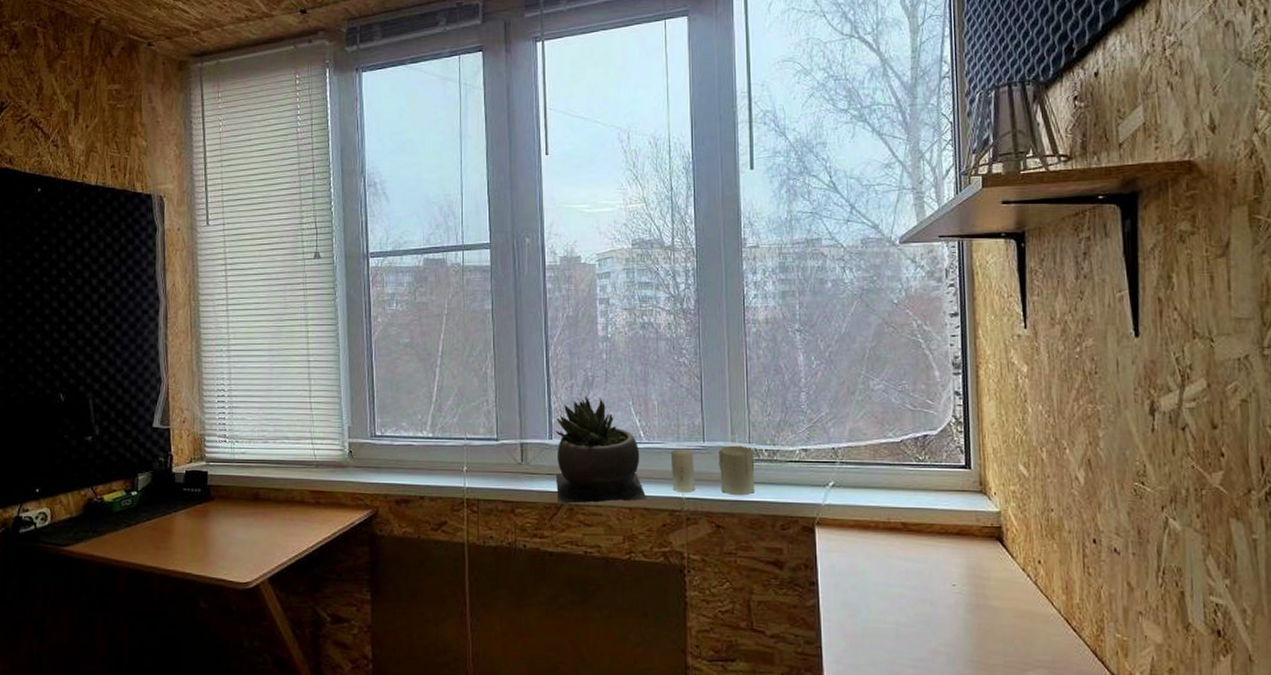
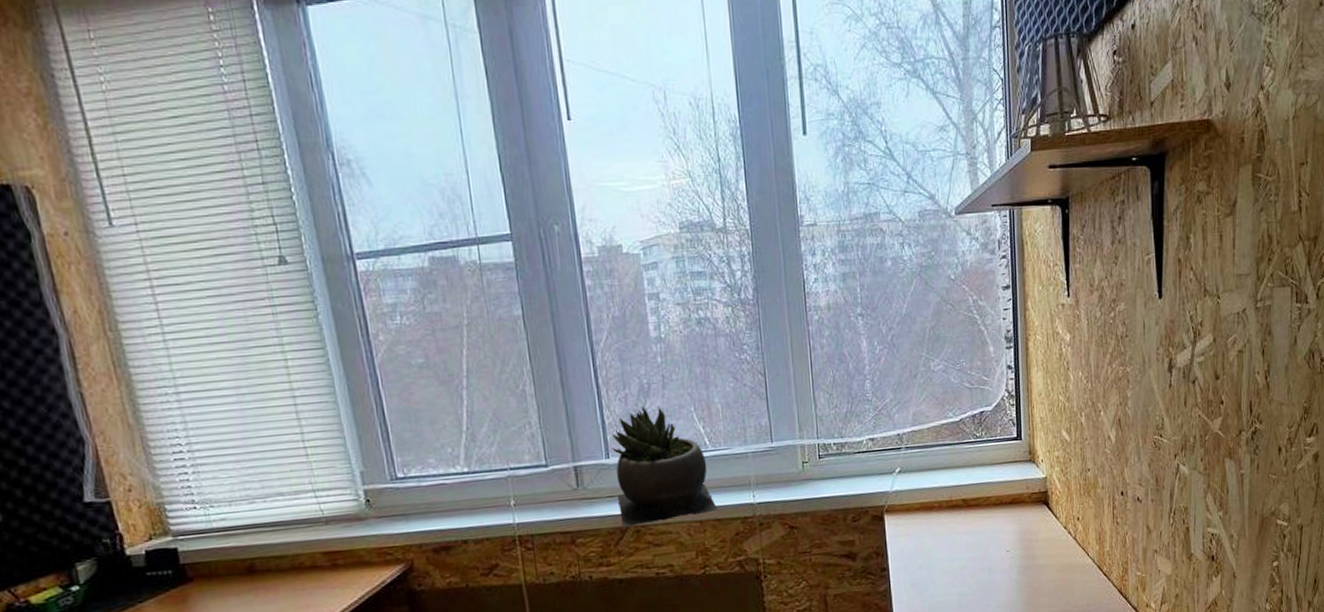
candle: present [670,448,696,494] -> none [738,451,767,499]
candle: present [718,445,755,496] -> none [787,441,825,495]

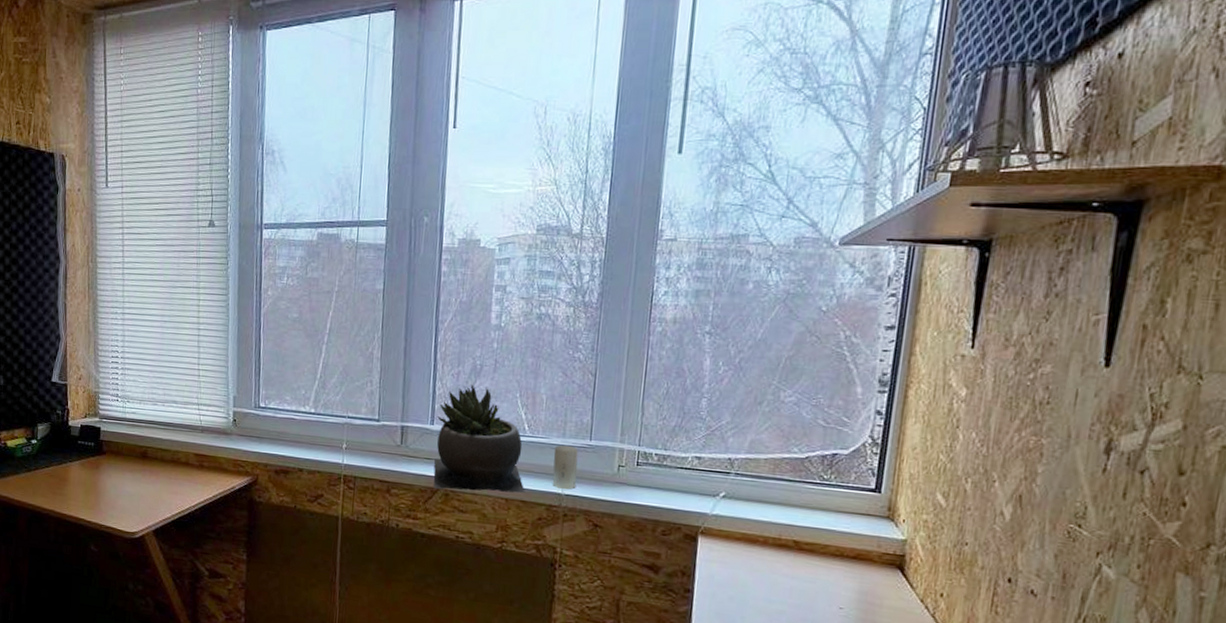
candle: none [738,451,767,499] -> present [552,444,579,491]

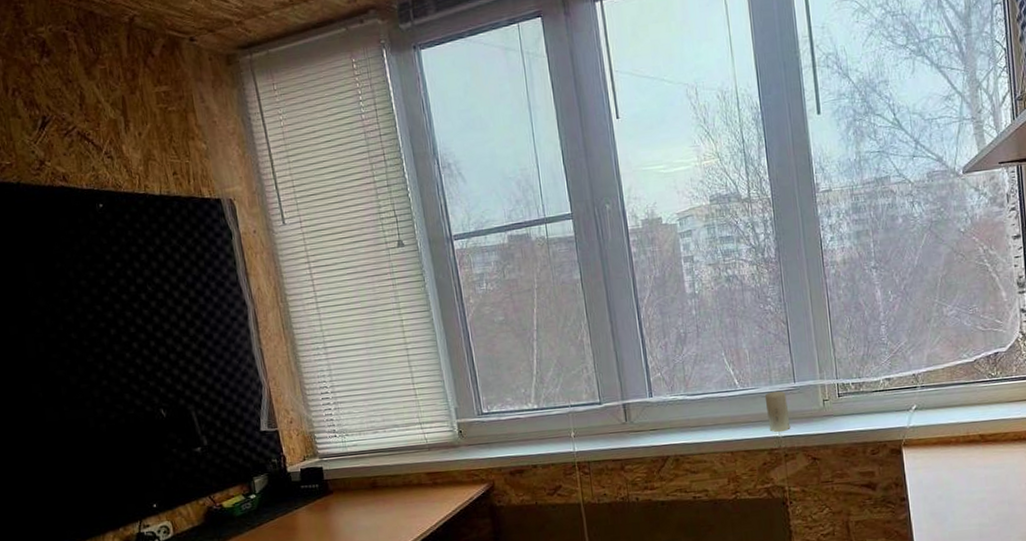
succulent plant: present [433,384,525,494] -> none [654,352,747,457]

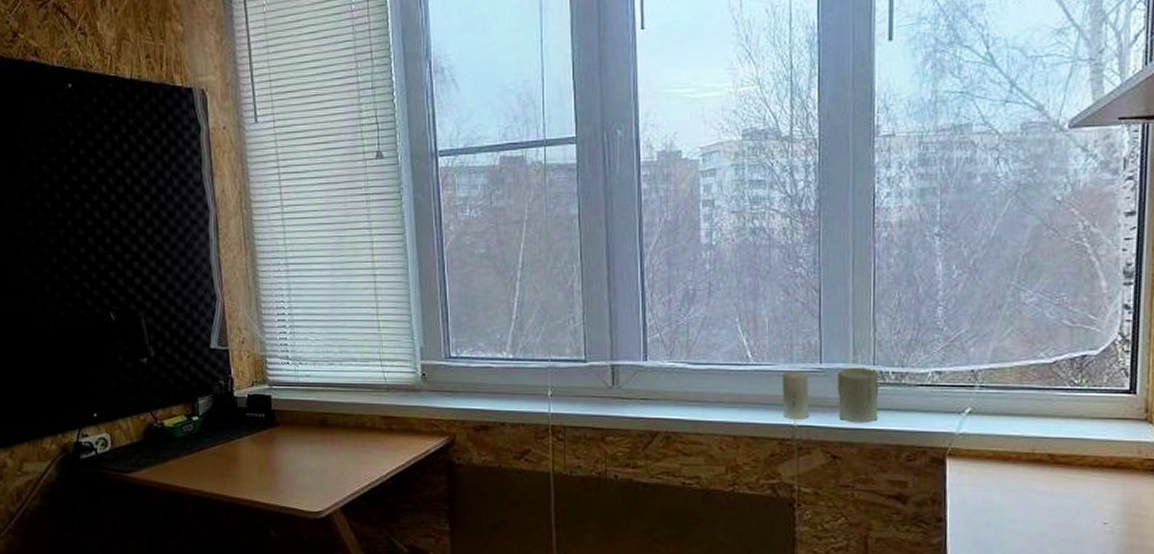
candle: none [809,381,845,429] -> present [837,367,879,424]

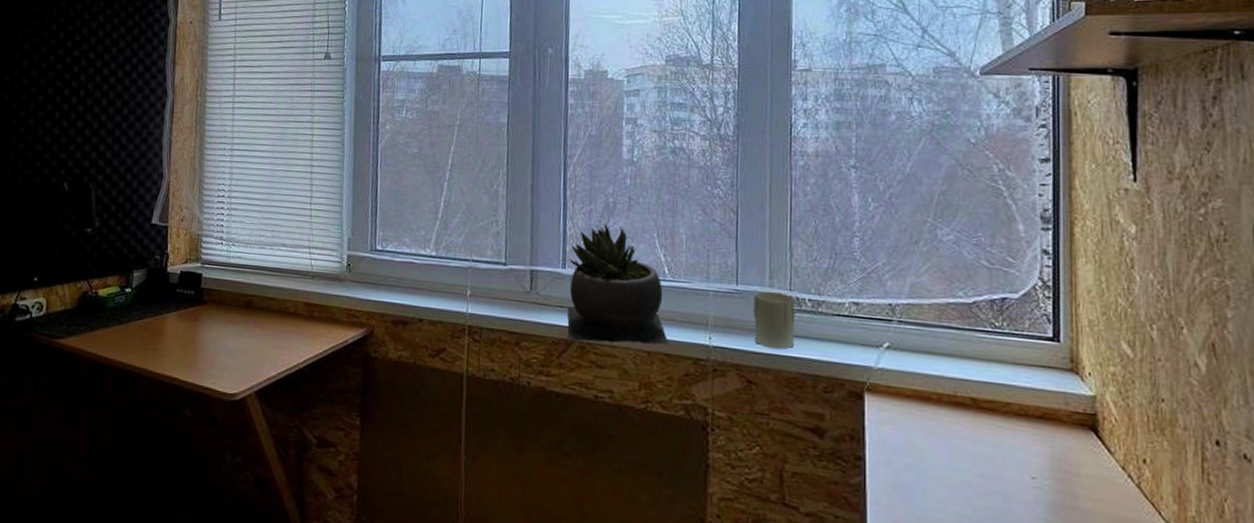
succulent plant: none [650,312,754,433] -> present [567,224,669,346]
candle: present [781,370,810,421] -> none [697,290,725,342]

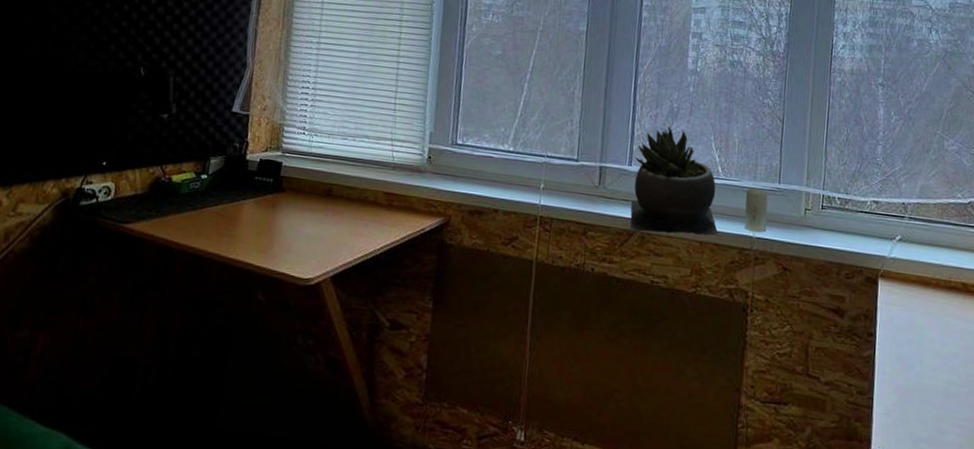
candle: none [697,290,725,342] -> present [744,187,769,234]
candle: present [753,291,796,350] -> none [791,190,827,242]

